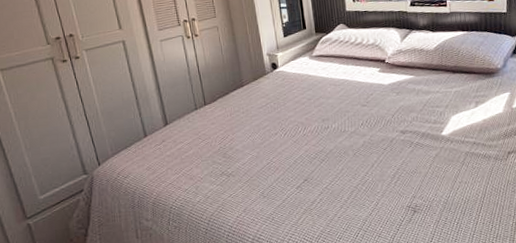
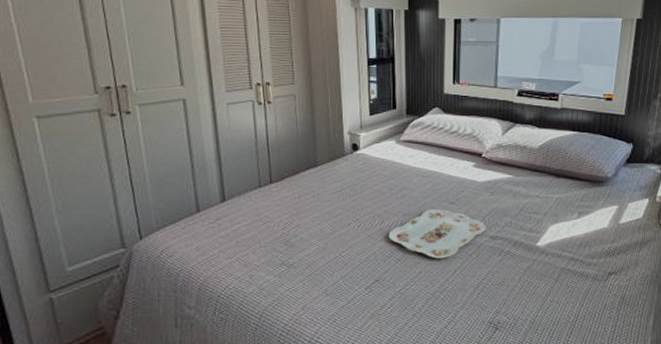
serving tray: none [311,111,396,156] -> present [388,209,486,259]

